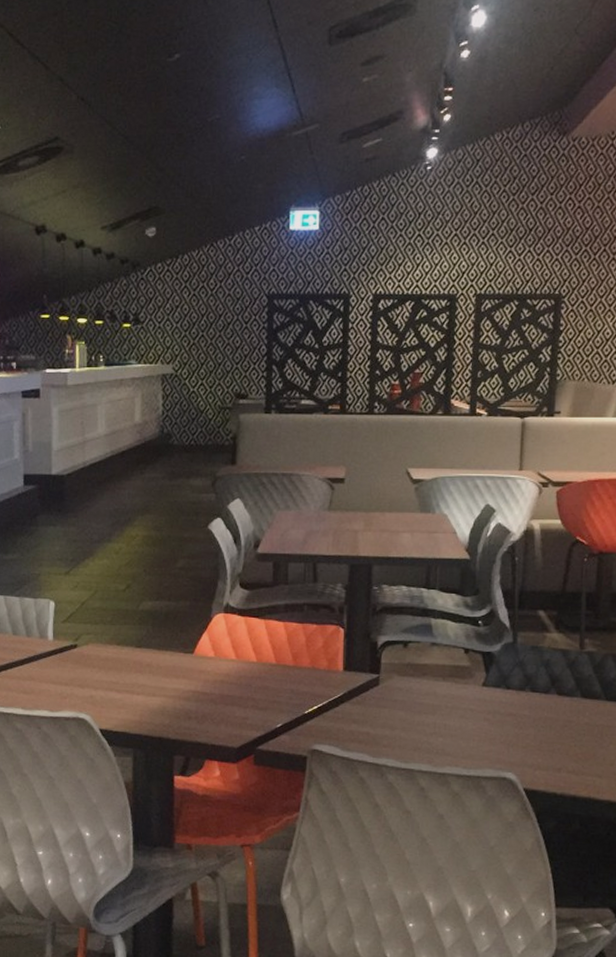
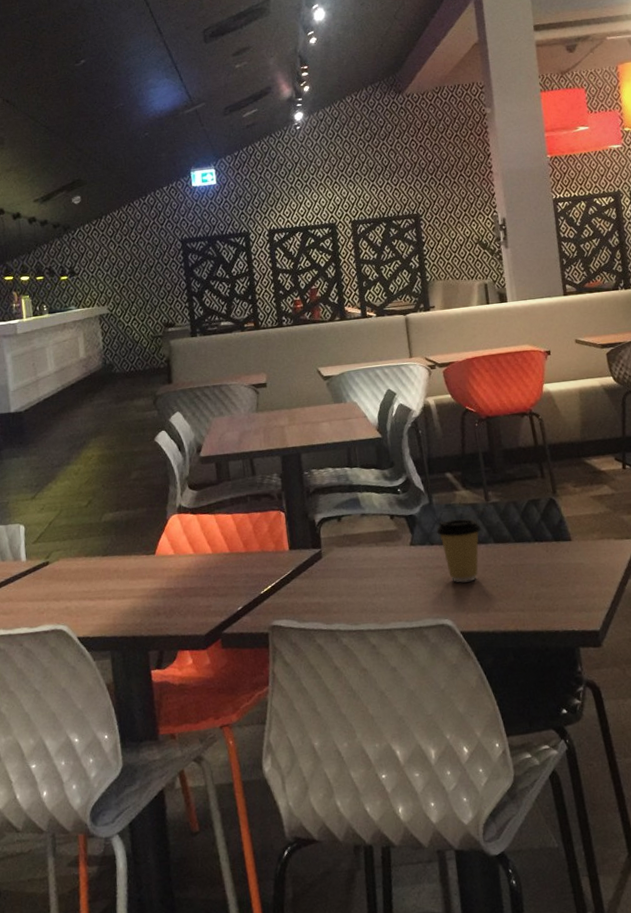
coffee cup: none [516,663,569,736] -> present [437,518,481,583]

